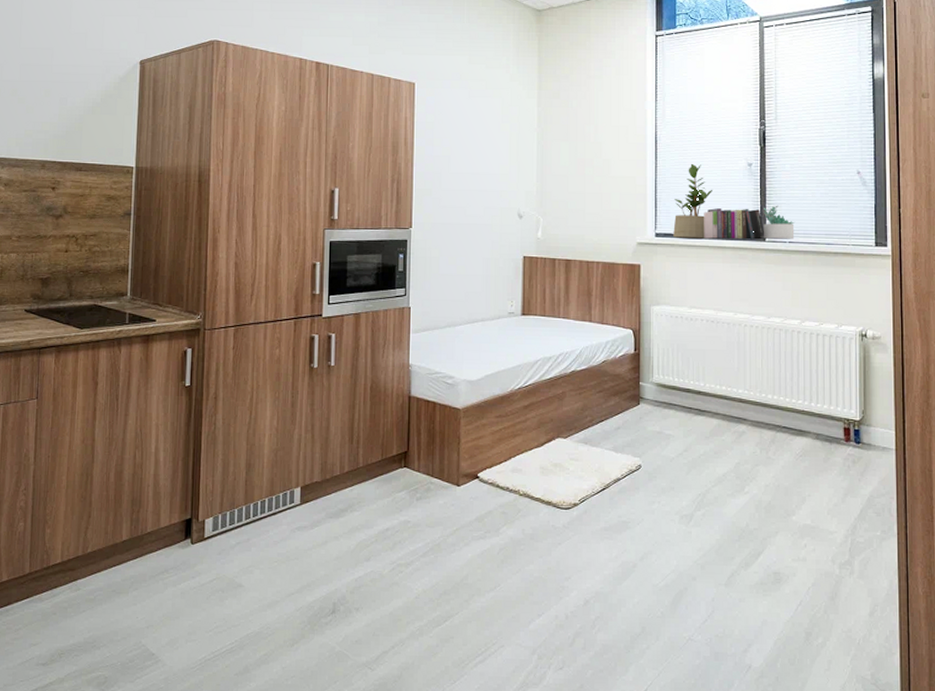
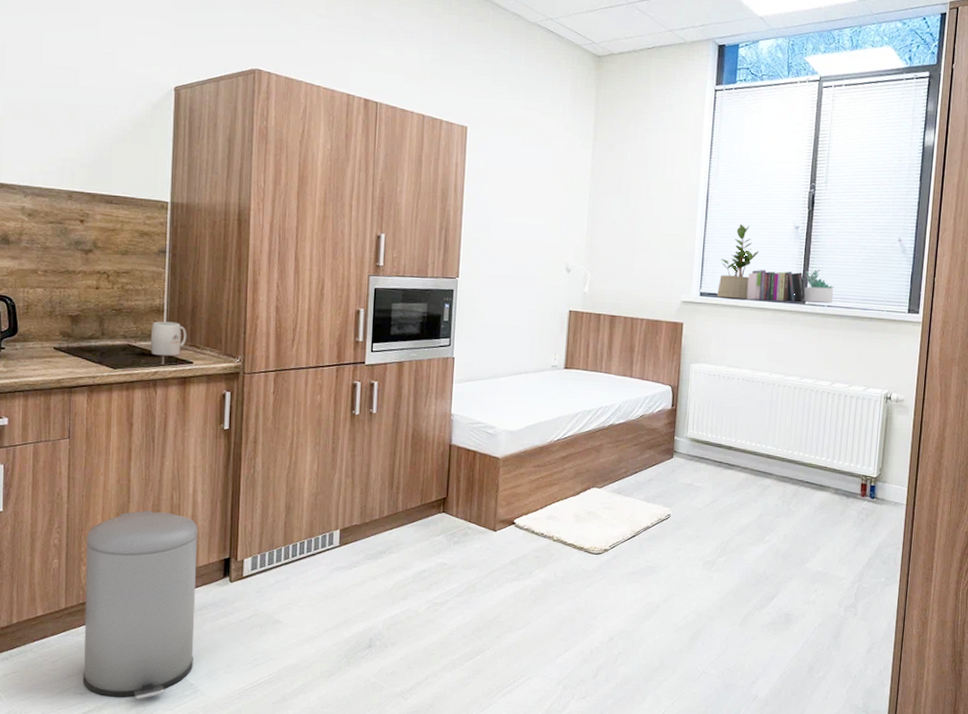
pedal bin: none [45,470,160,671] -> present [82,510,199,700]
mug: none [115,281,151,315] -> present [150,321,187,357]

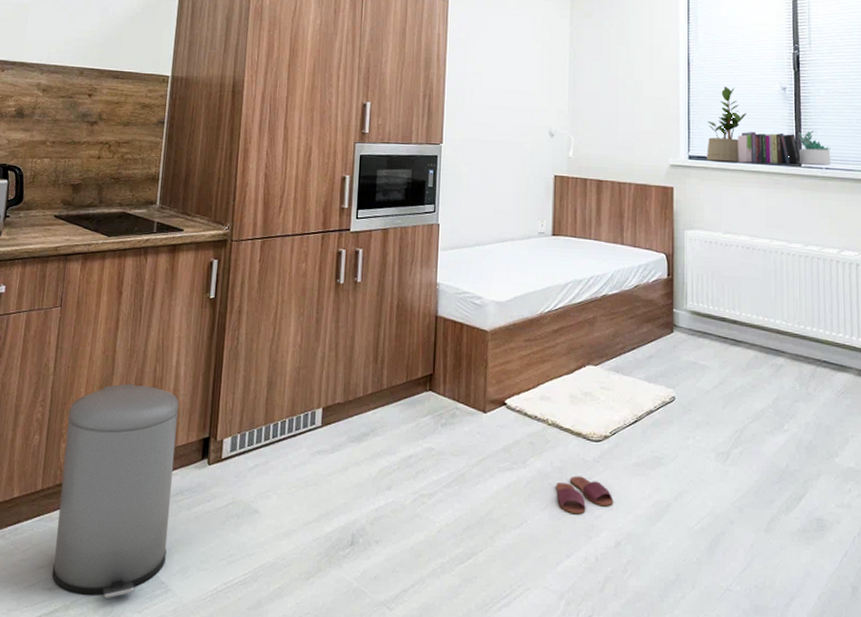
mug: present [150,321,187,357] -> none [144,189,180,224]
slippers: none [558,583,610,616] -> present [556,475,614,515]

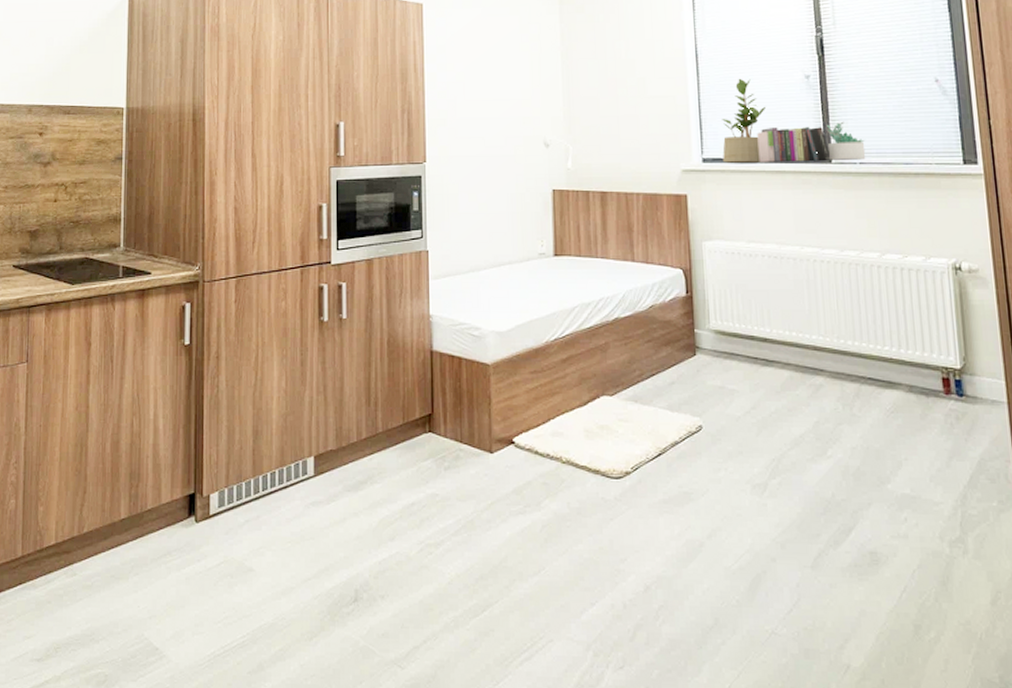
pedal bin: present [52,383,180,599] -> none [39,440,161,668]
slippers: present [556,475,614,515] -> none [575,516,640,559]

